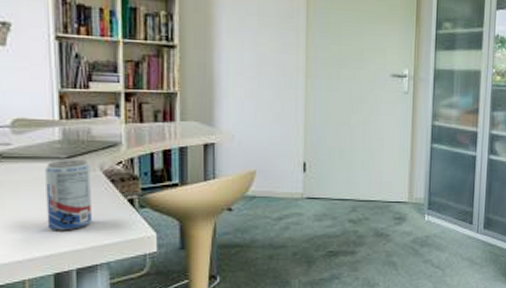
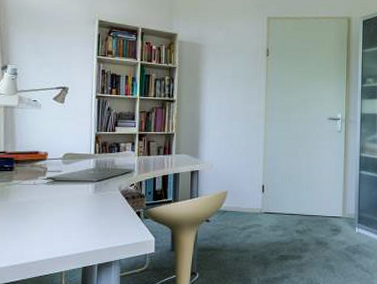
beverage can: present [45,159,92,231] -> none [80,182,112,235]

